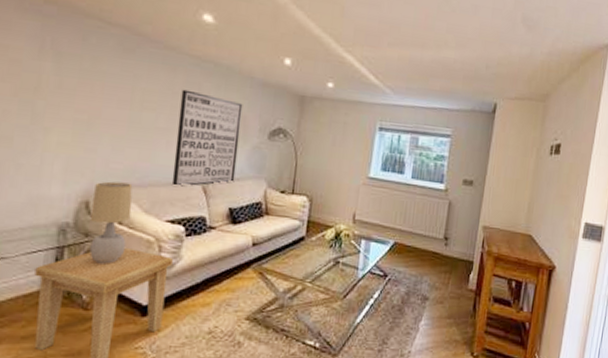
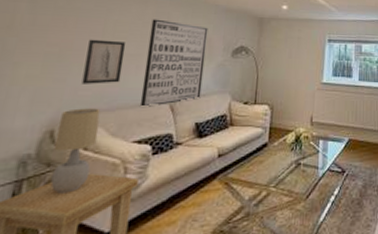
wall art: none [112,108,156,158] -> present [81,39,126,84]

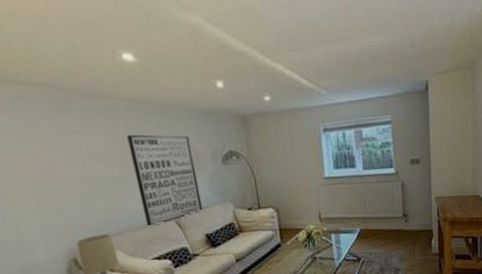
wall art: present [81,39,126,84] -> none [71,165,119,213]

